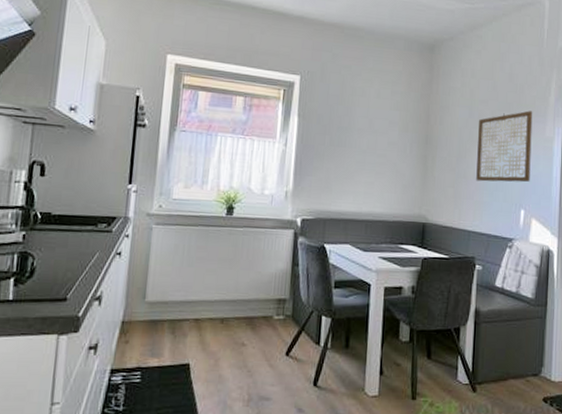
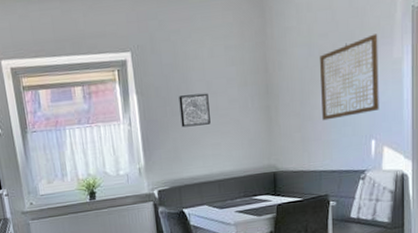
wall art: none [337,128,369,161] -> present [179,93,211,128]

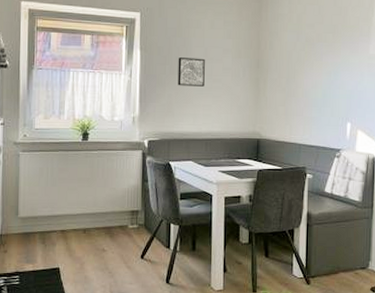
wall art: present [320,33,379,121] -> none [305,31,357,99]

